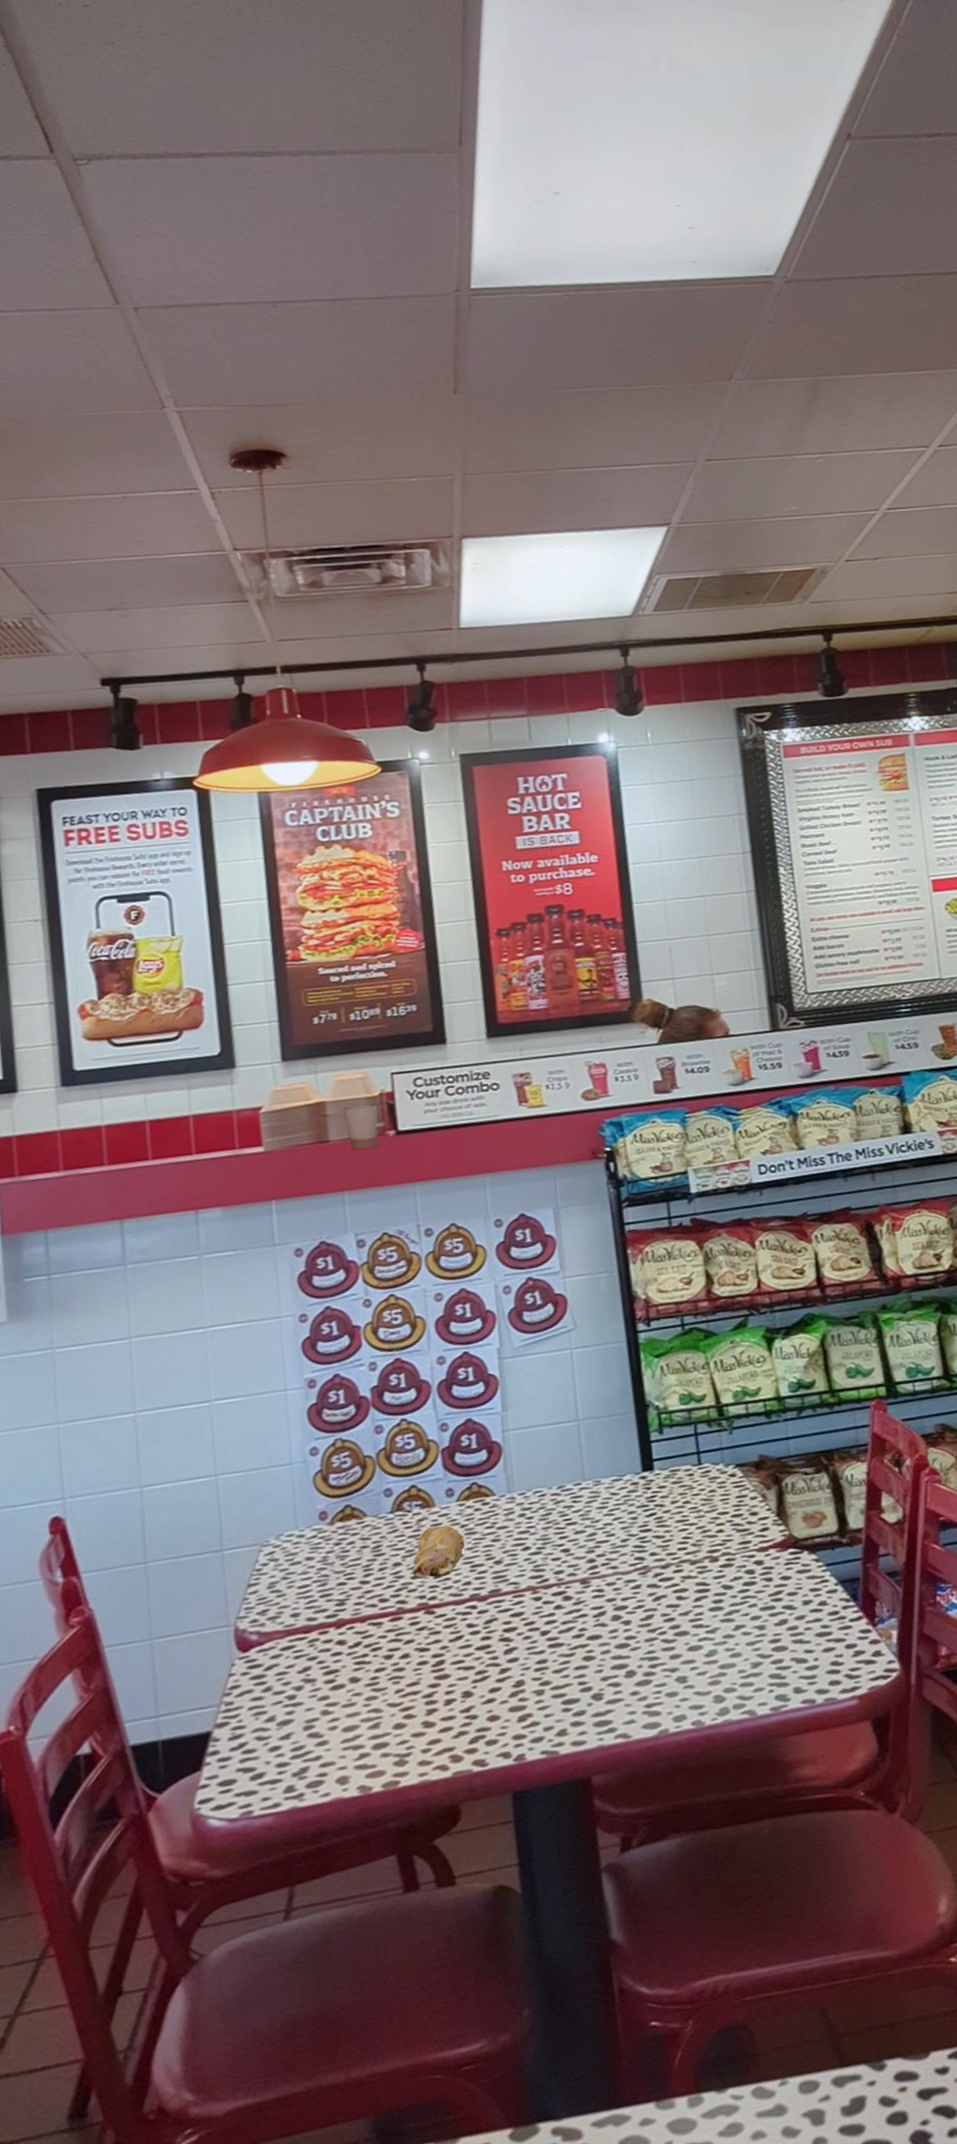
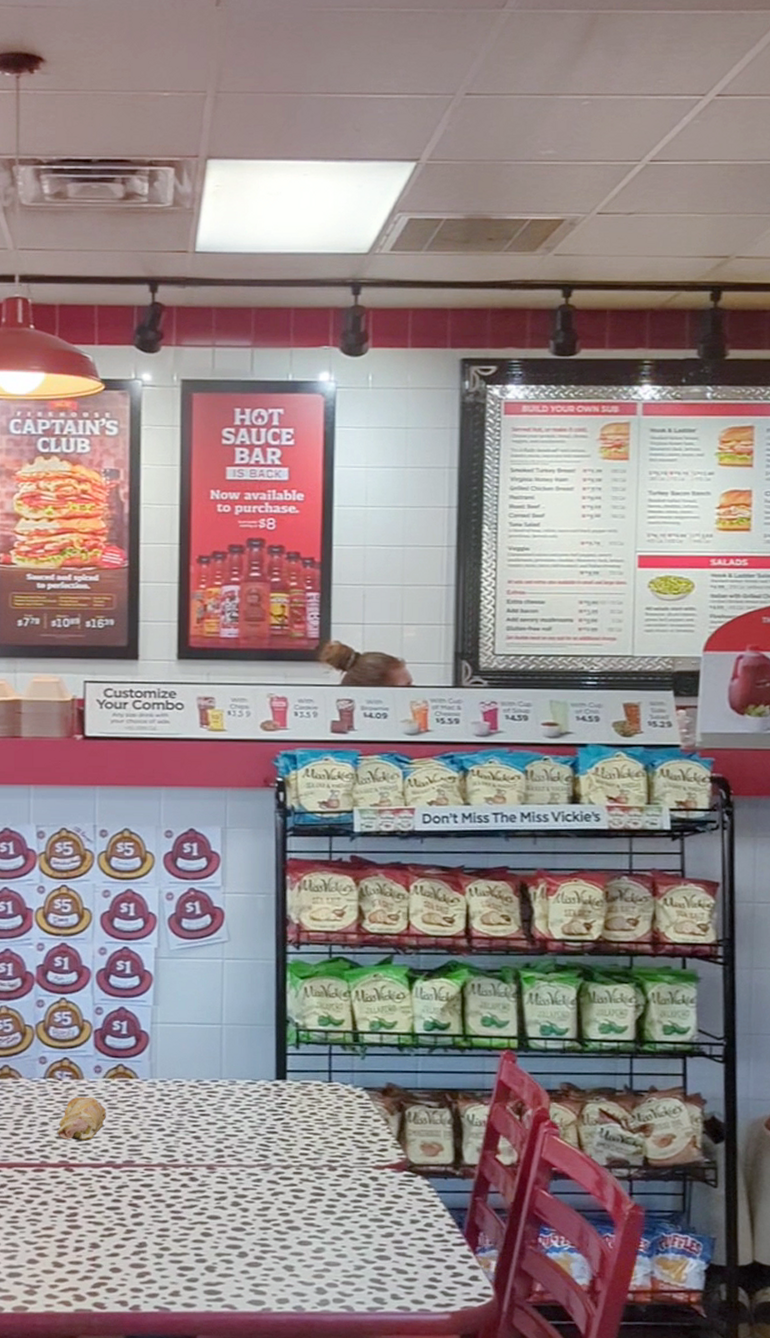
cup: present [344,1104,386,1151] -> none [38,708,74,749]

